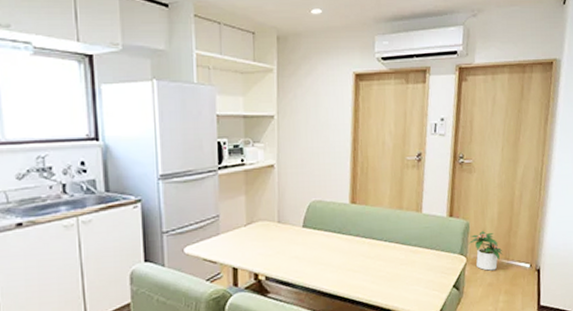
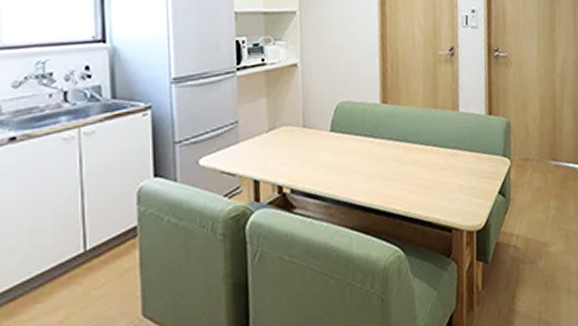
potted plant: present [468,231,503,271] -> none [511,129,550,174]

